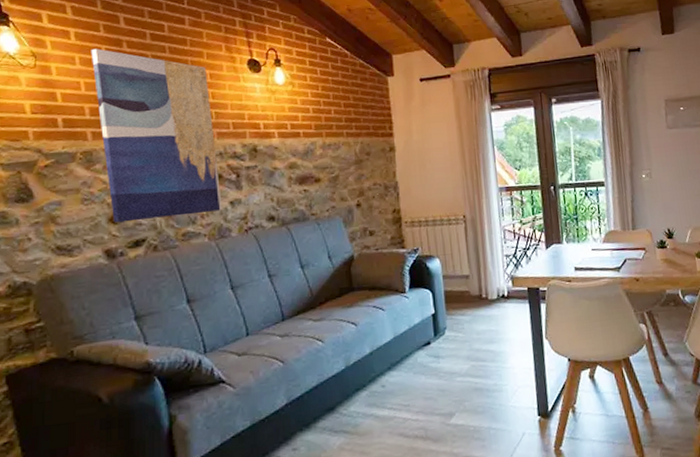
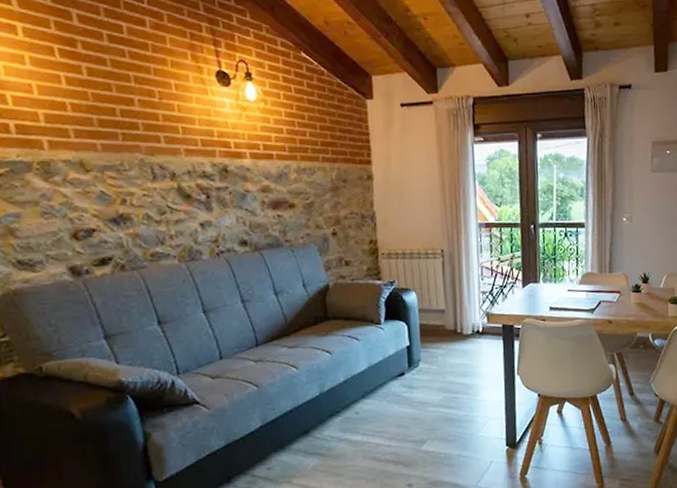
wall art: present [91,48,222,223] -> none [42,47,192,239]

